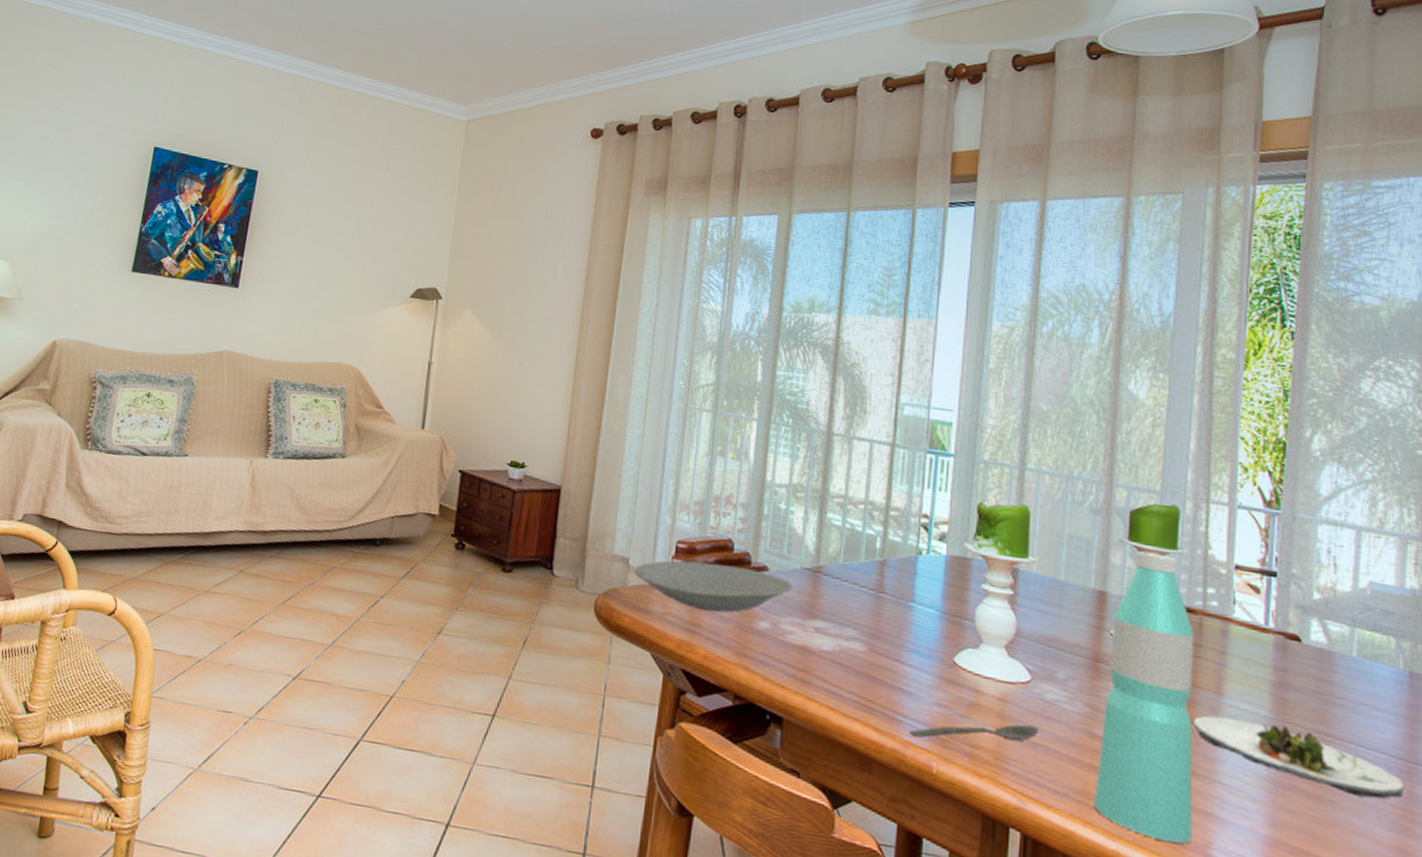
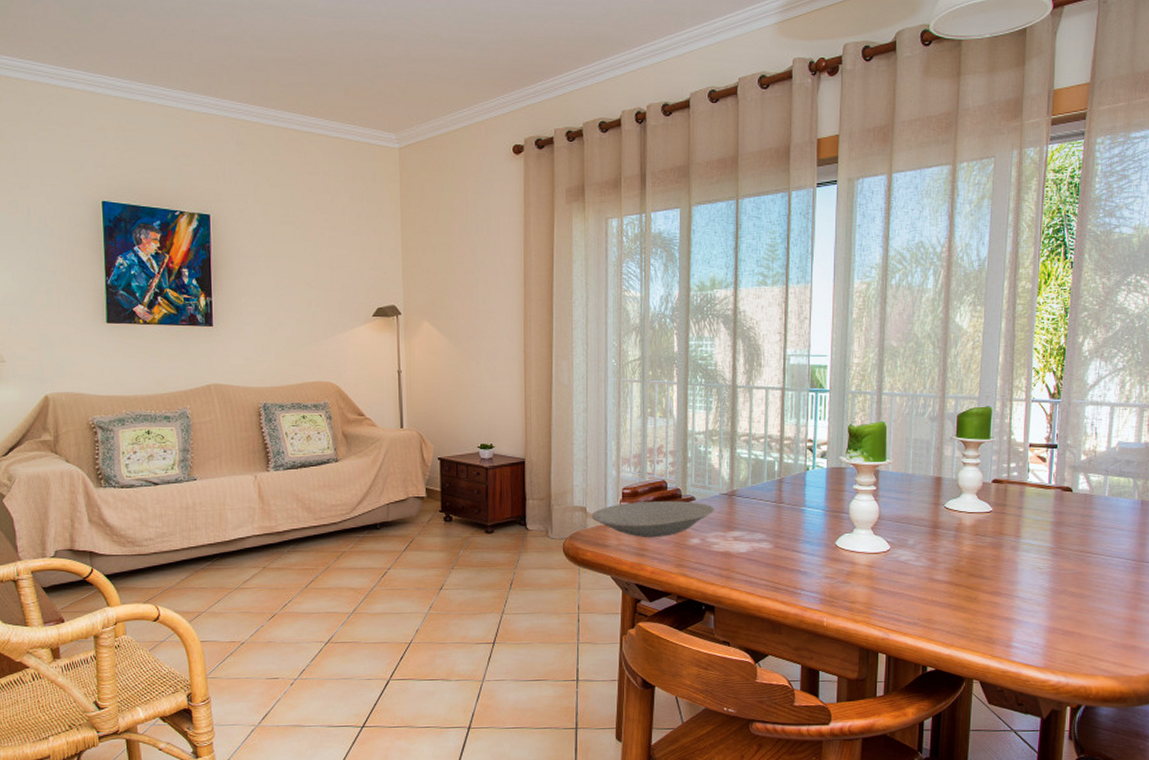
spoon: present [909,724,1040,741] -> none [806,581,897,604]
water bottle: present [1093,551,1195,844] -> none [934,444,1002,642]
salad plate: present [1192,715,1404,799] -> none [1000,551,1135,590]

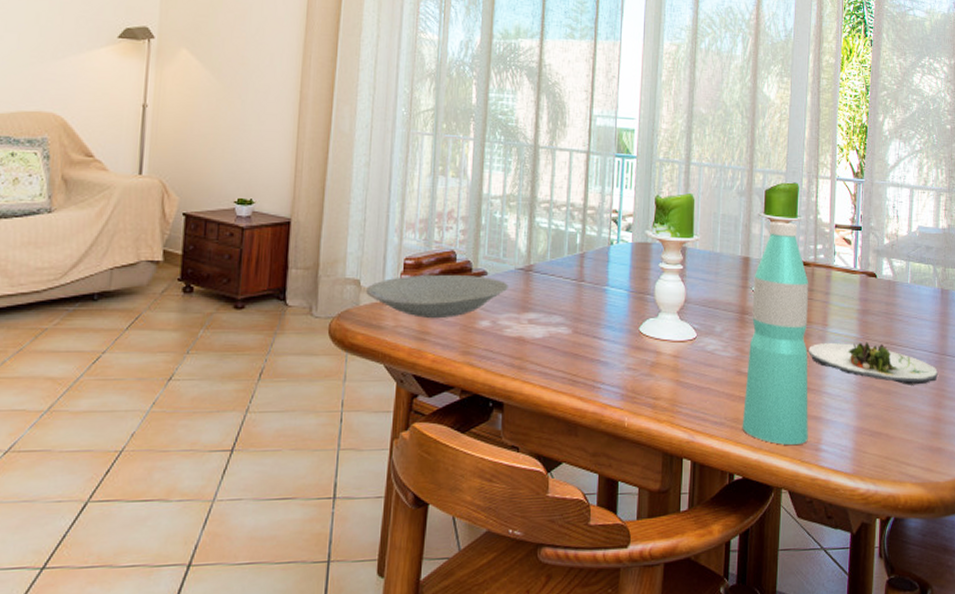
water bottle: none [934,444,1002,642] -> present [742,222,809,445]
salad plate: none [1000,551,1135,590] -> present [807,342,938,385]

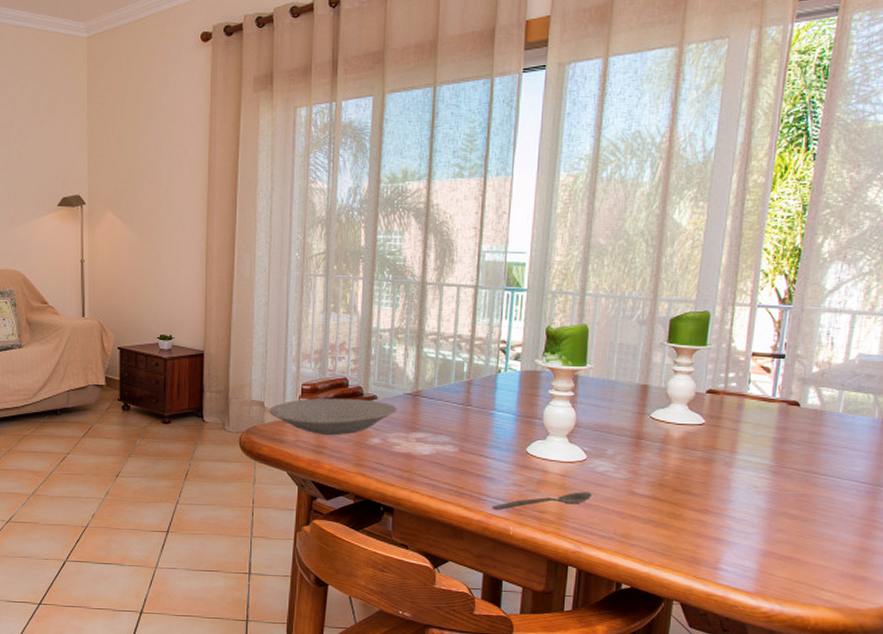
spoon: none [606,373,704,400] -> present [492,492,593,511]
water bottle: present [742,222,809,445] -> none [632,350,717,562]
salad plate: present [807,342,938,385] -> none [710,469,869,514]

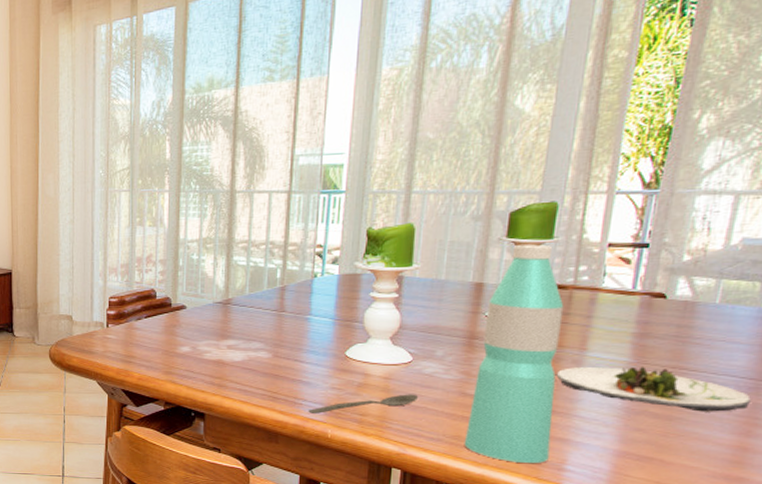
bowl: present [270,398,397,435] -> none [78,309,207,345]
water bottle: none [632,350,717,562] -> present [464,244,564,463]
salad plate: none [710,469,869,514] -> present [556,366,751,412]

